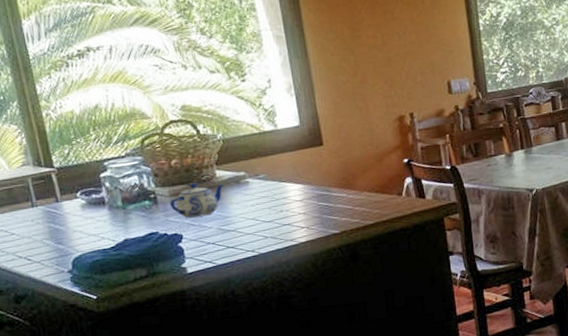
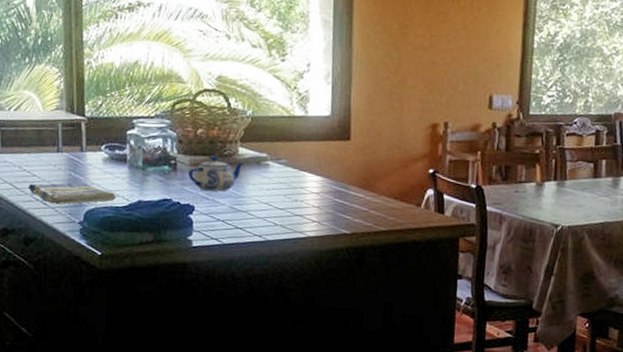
dish towel: none [9,232,102,258] -> present [29,182,116,205]

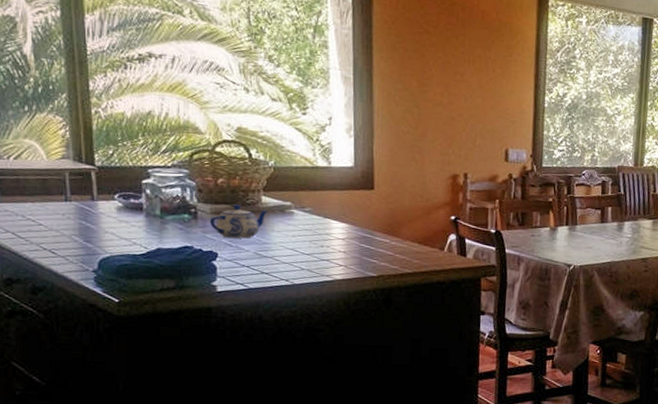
dish towel: present [29,182,116,205] -> none [34,231,133,254]

